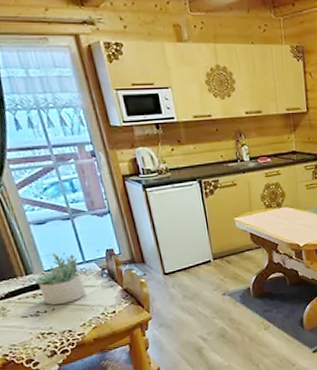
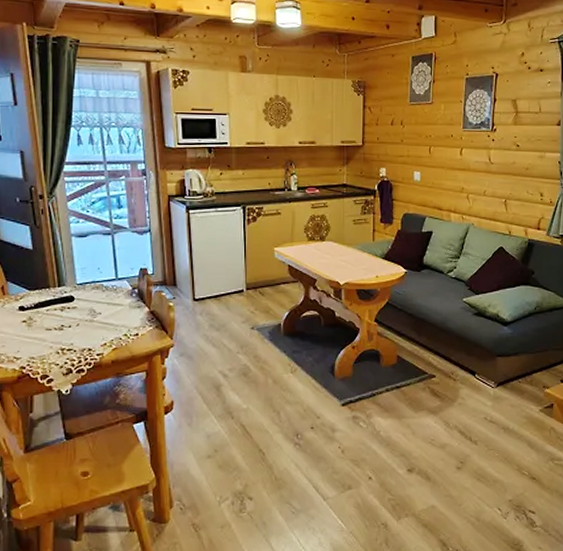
succulent plant: present [33,252,86,305] -> none [65,266,113,320]

